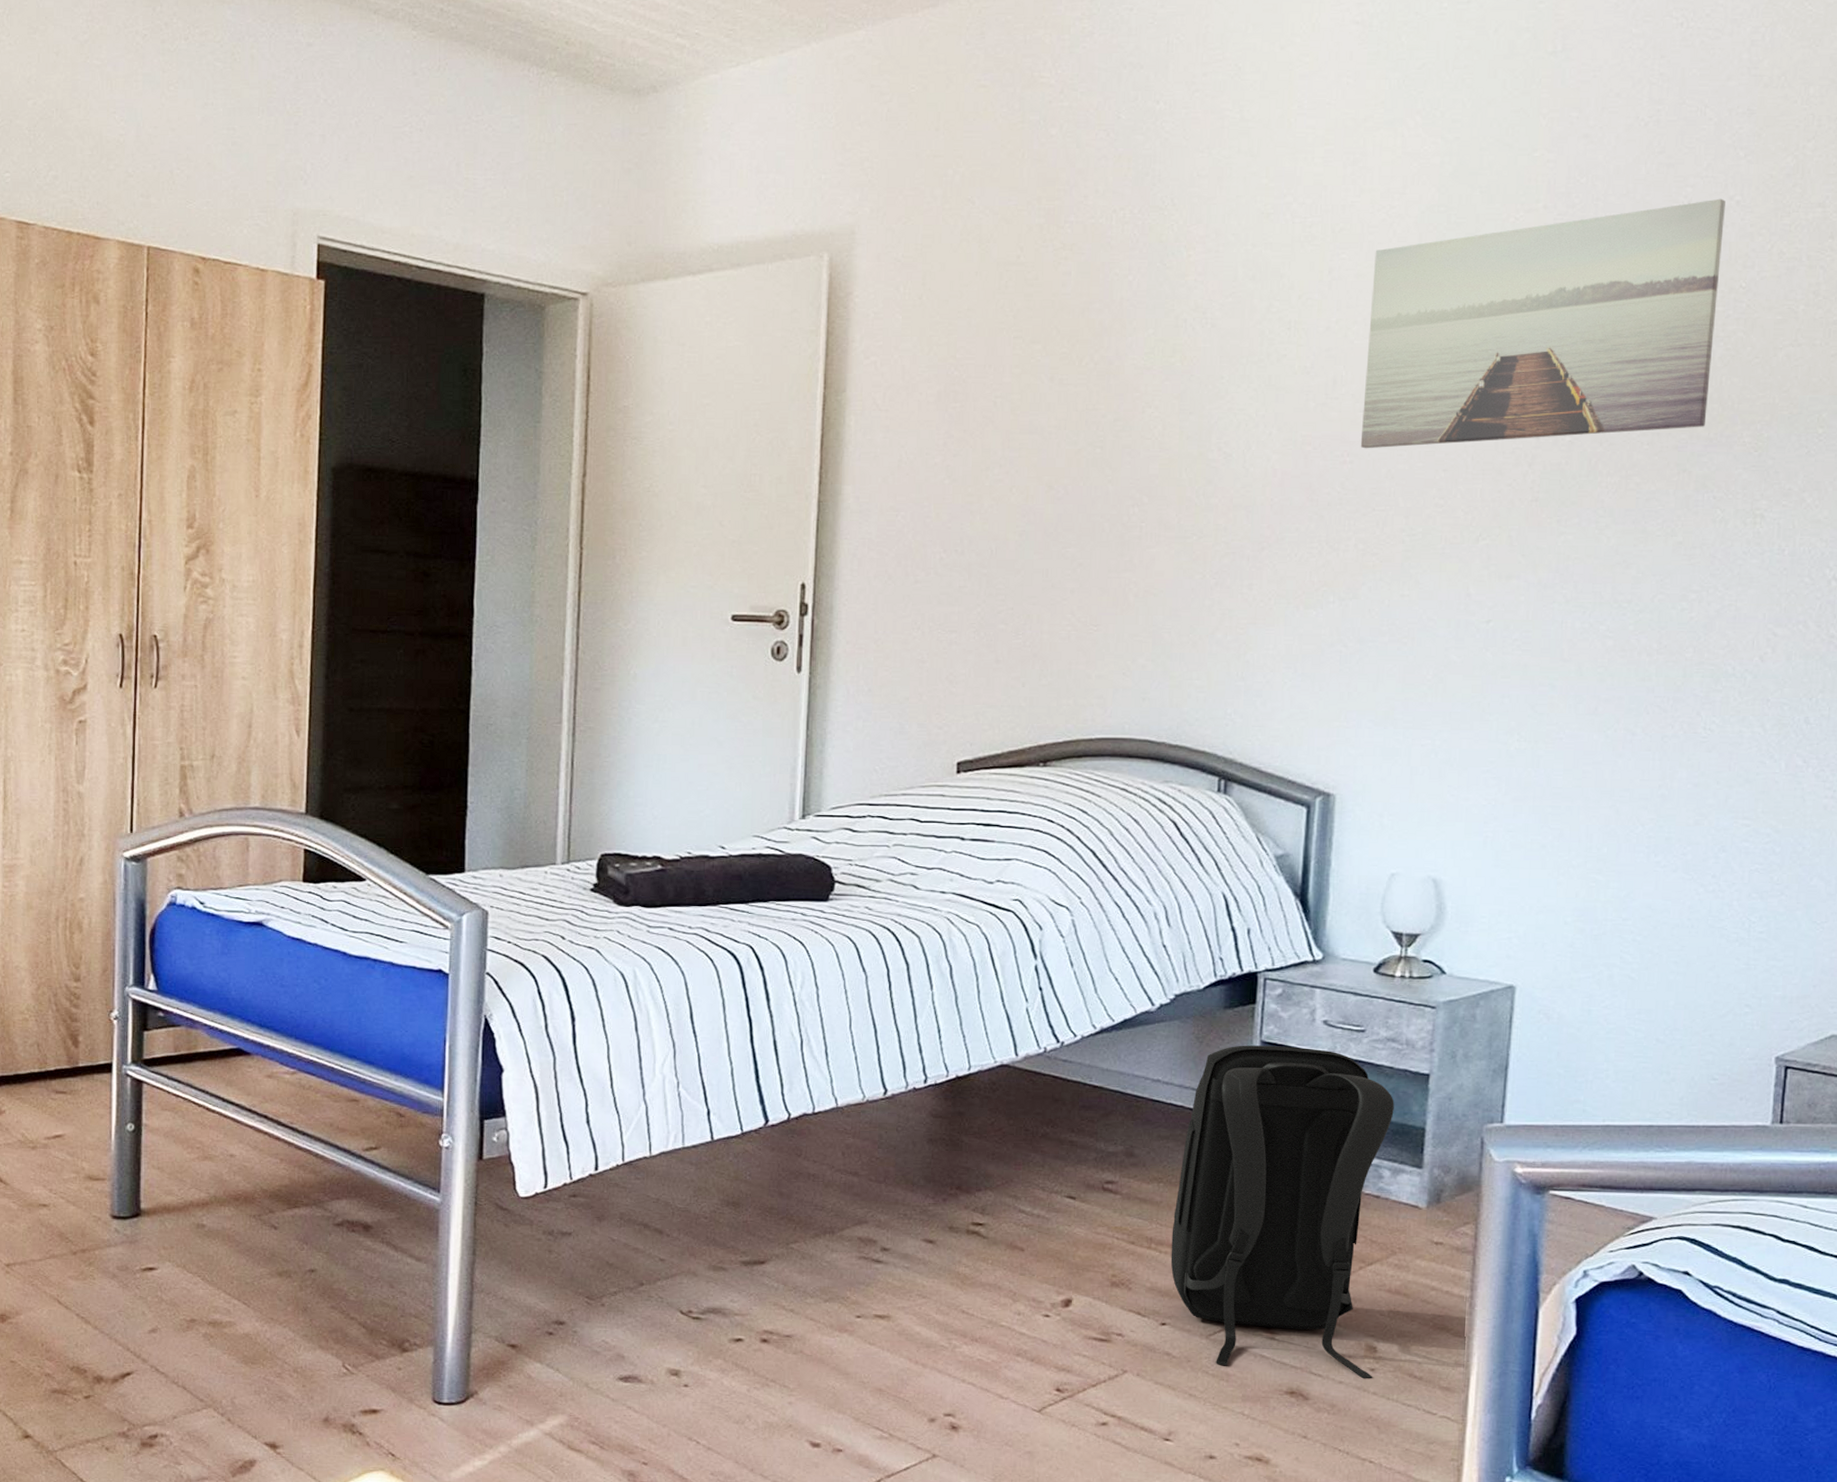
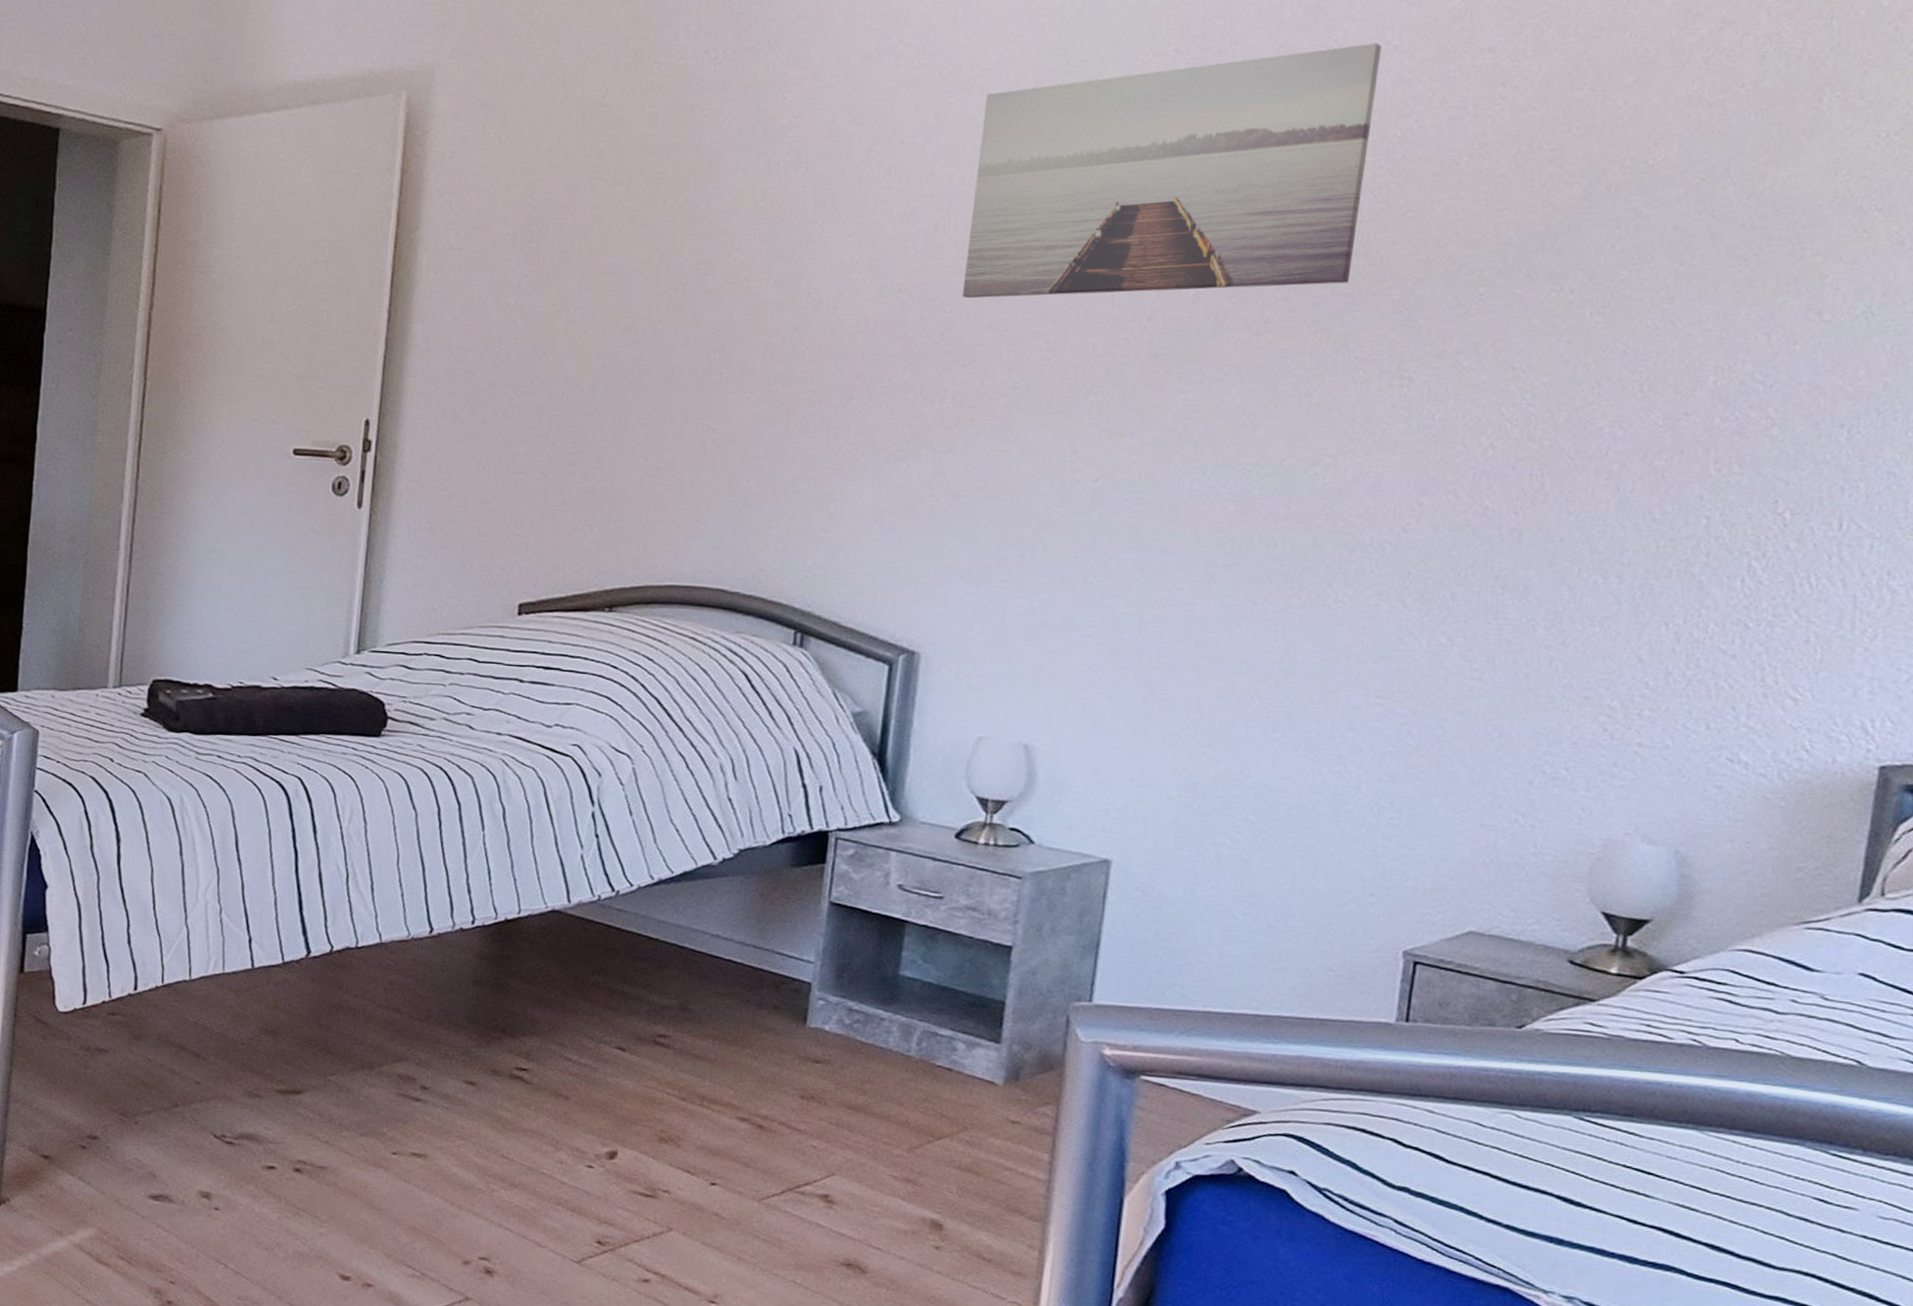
backpack: present [1170,1045,1394,1379] -> none [723,905,972,1258]

